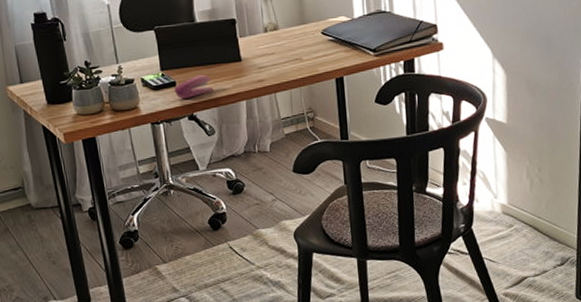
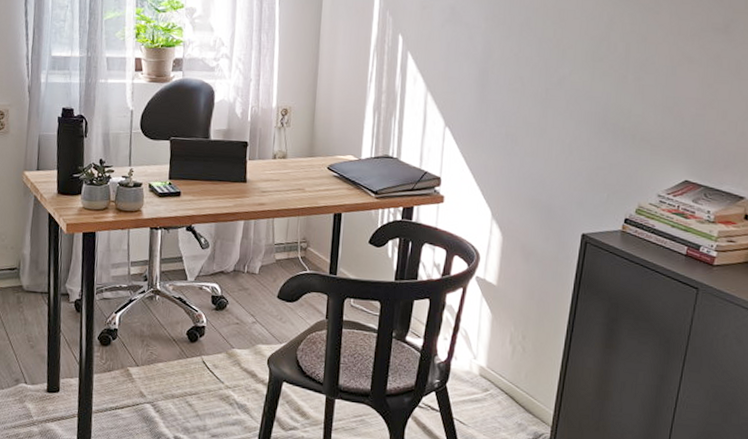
stapler: present [174,74,214,99] -> none [178,189,216,210]

